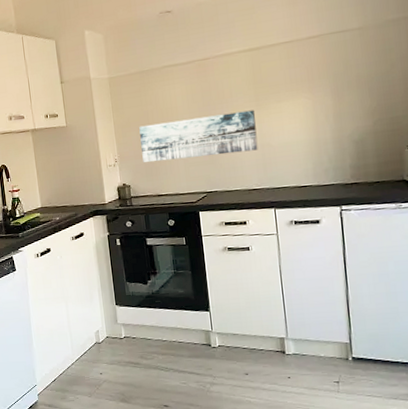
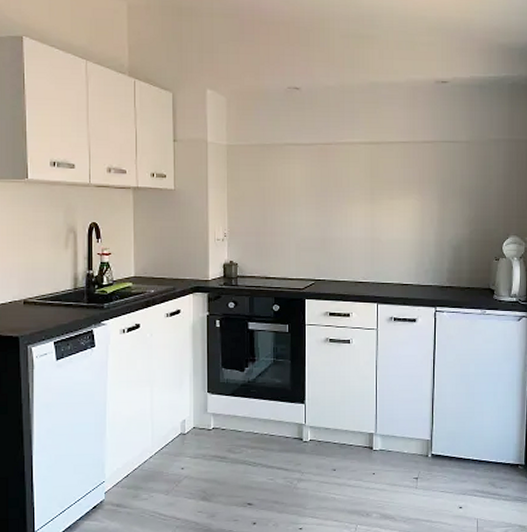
wall art: present [139,110,258,163] -> none [254,202,369,243]

